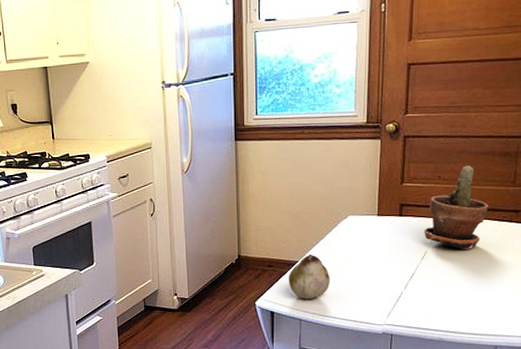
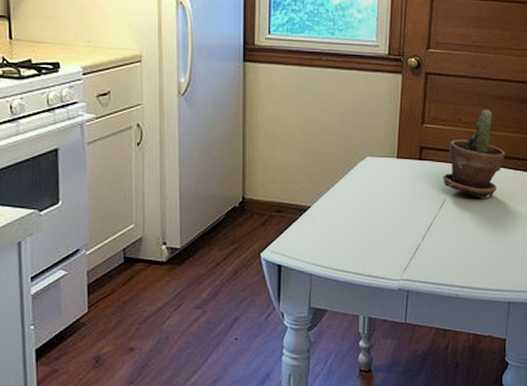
fruit: present [288,254,330,299] -> none [298,198,345,250]

